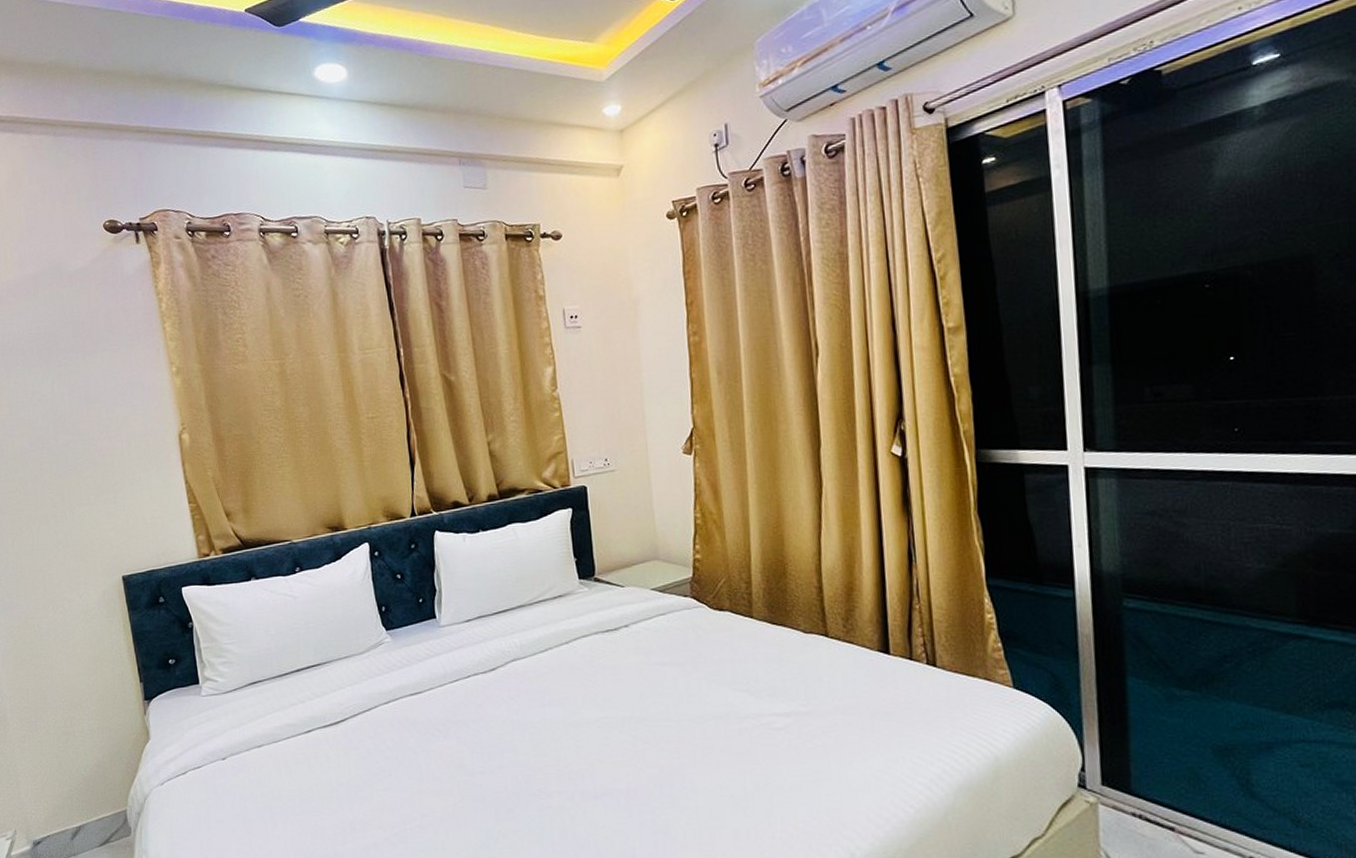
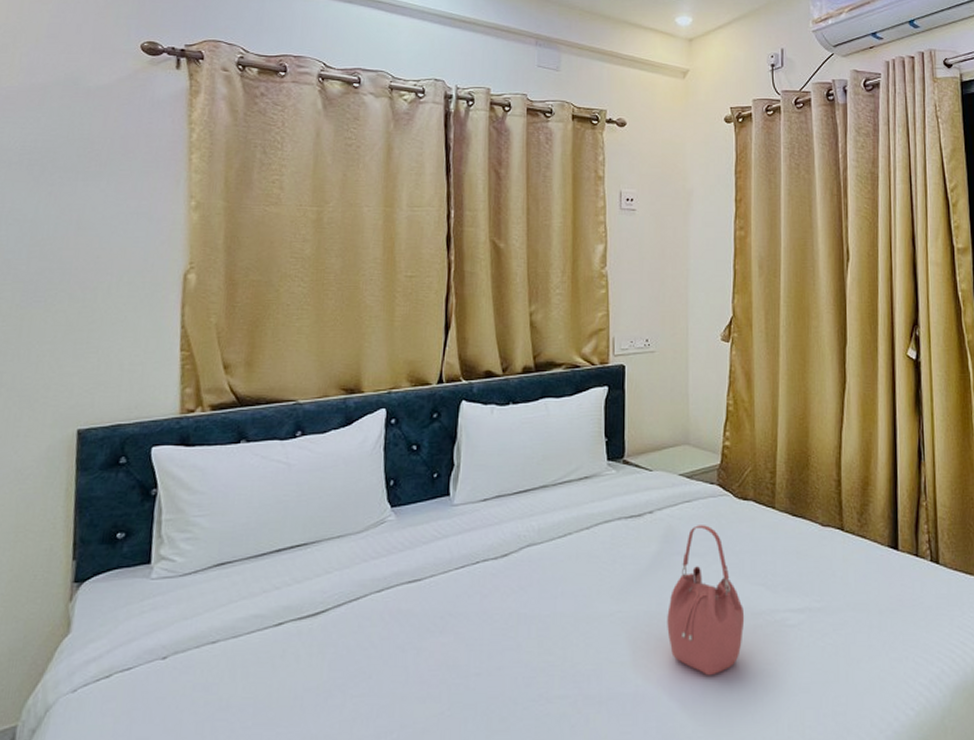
handbag: none [651,636,730,775] -> present [667,525,745,676]

